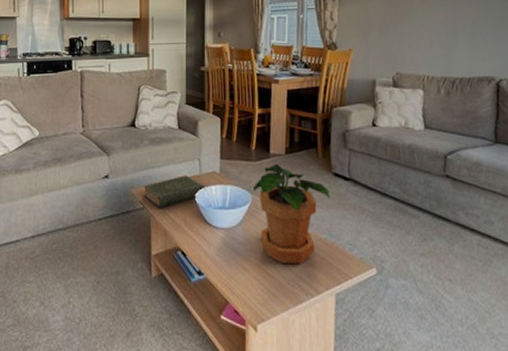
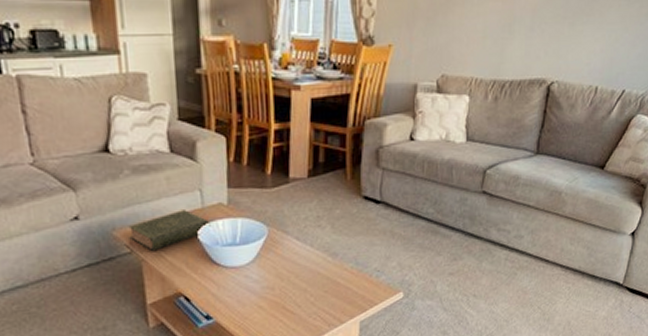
potted plant: present [253,164,330,265] -> none [269,189,359,298]

